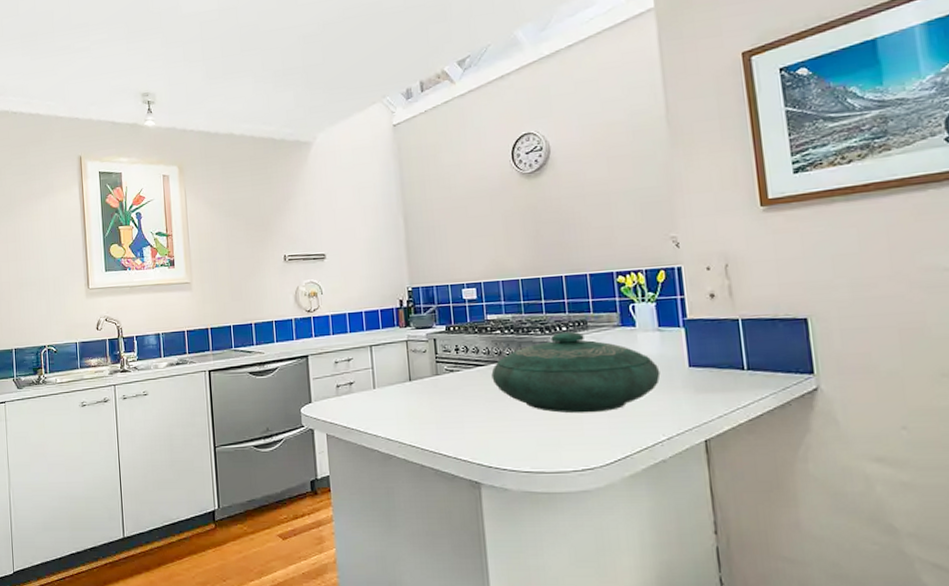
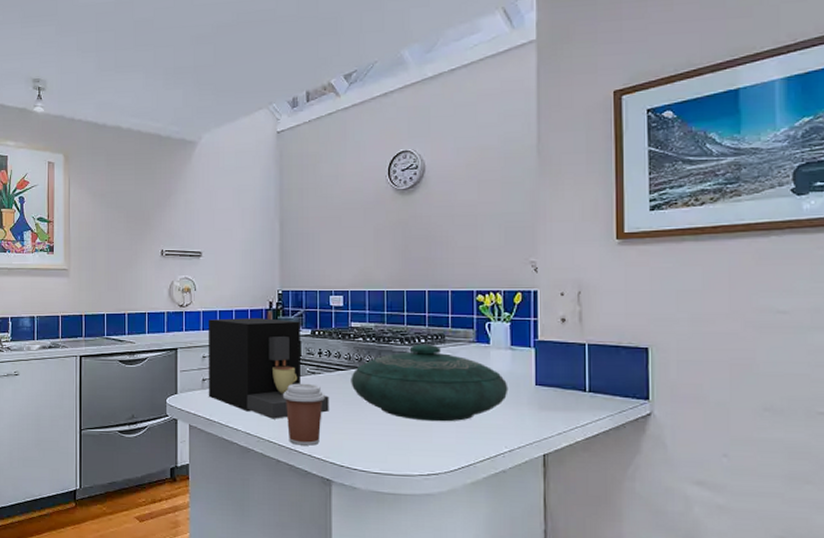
coffee maker: none [338,317,472,422] -> present [208,318,329,419]
coffee cup: none [421,382,467,448] -> present [282,383,326,446]

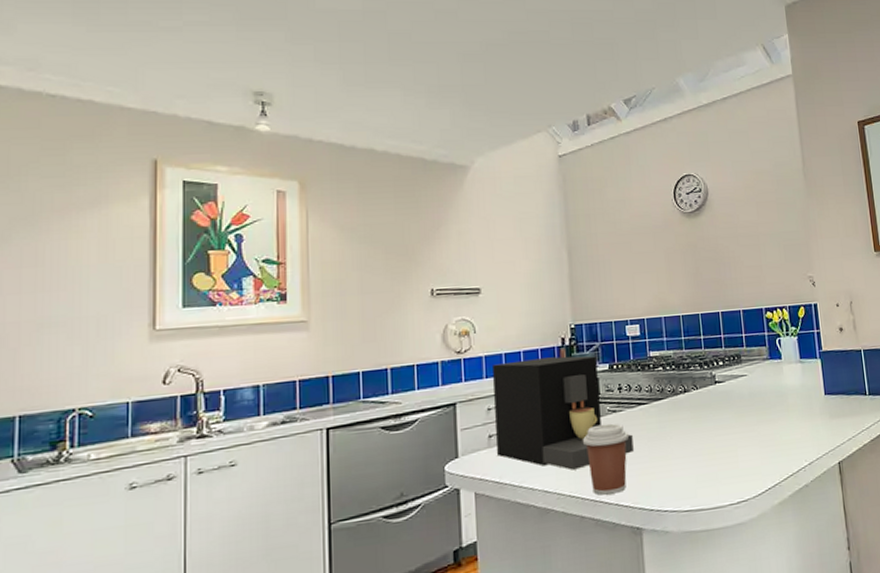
decorative bowl: present [351,343,508,422] -> none [653,365,803,447]

